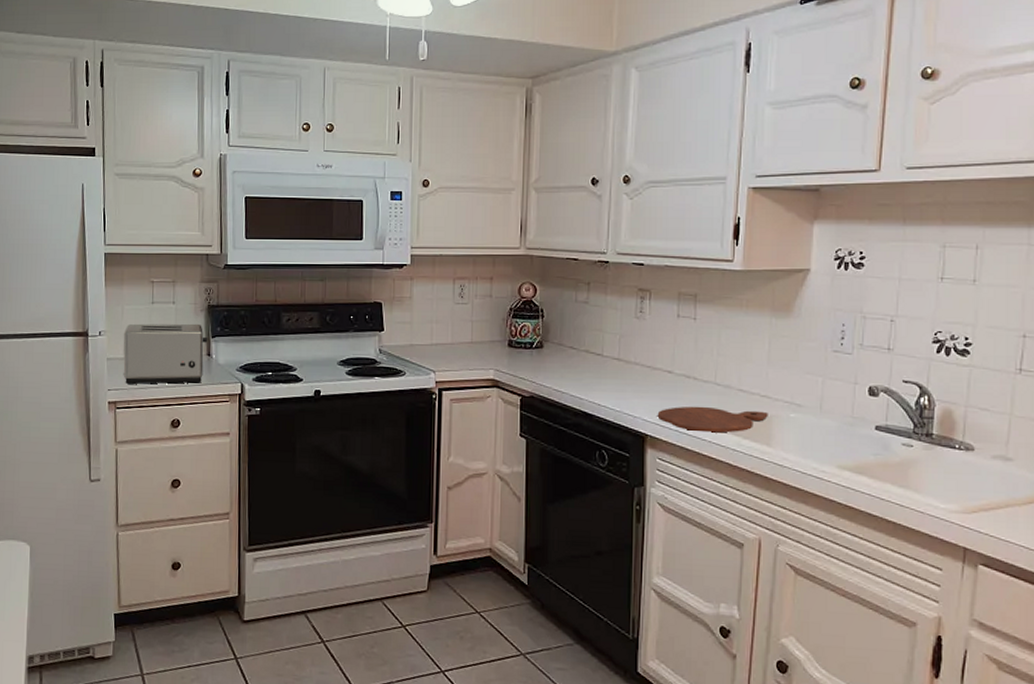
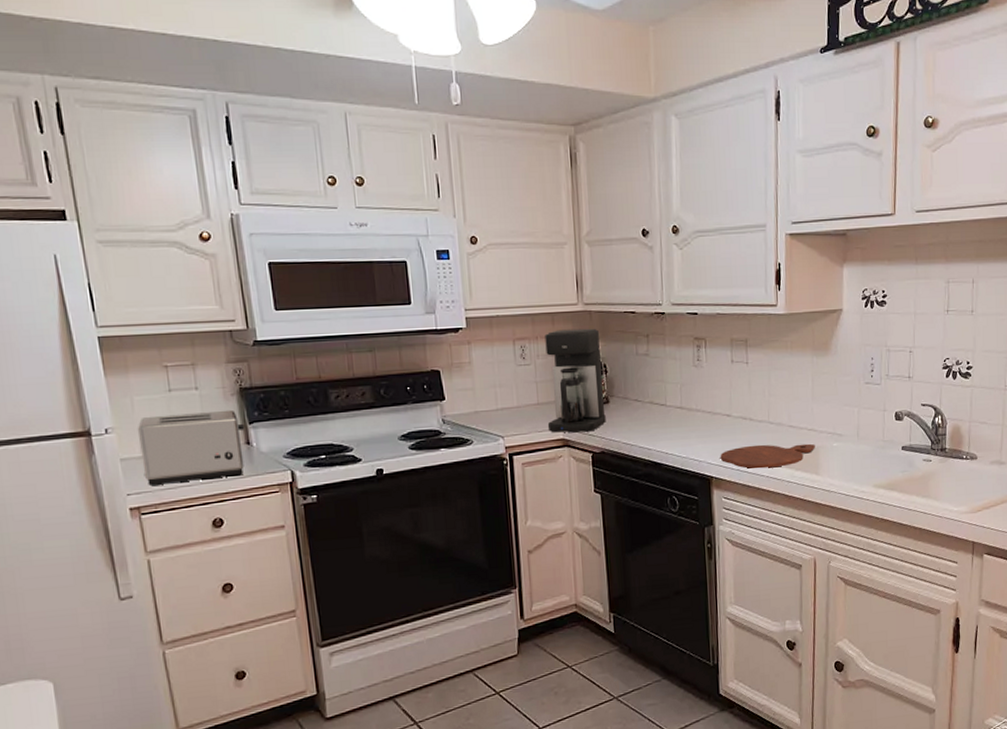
coffee maker: none [480,272,539,375] -> present [545,328,606,433]

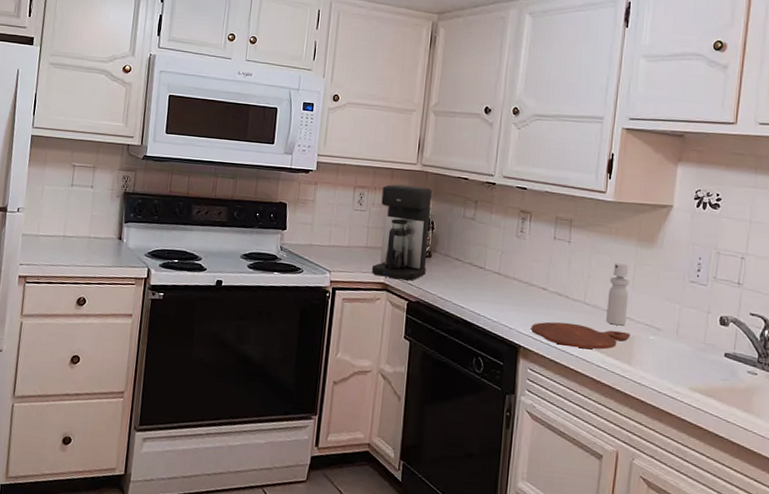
toaster: present [137,409,245,485] -> none [36,203,121,265]
spray bottle: none [790,376,810,439] -> present [606,262,629,326]

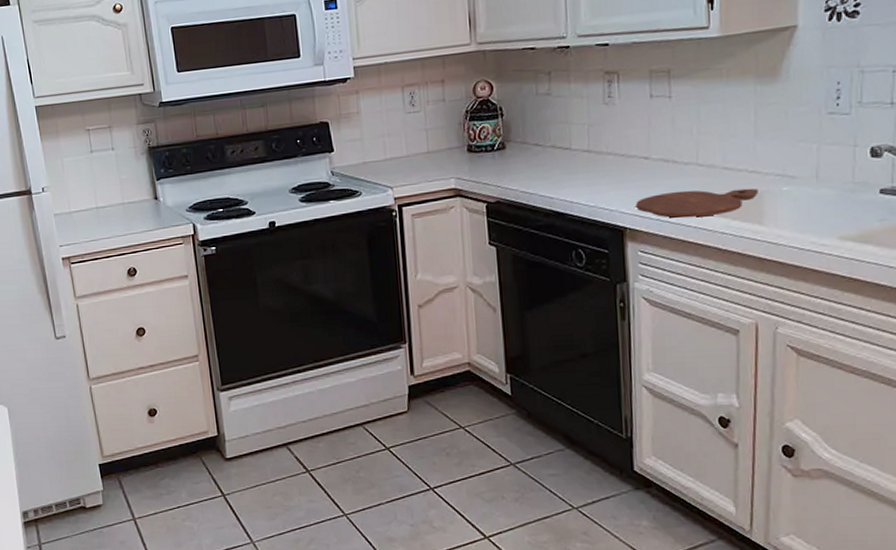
coffee maker: present [372,184,432,281] -> none [435,68,502,182]
spray bottle: present [606,262,629,326] -> none [725,108,752,183]

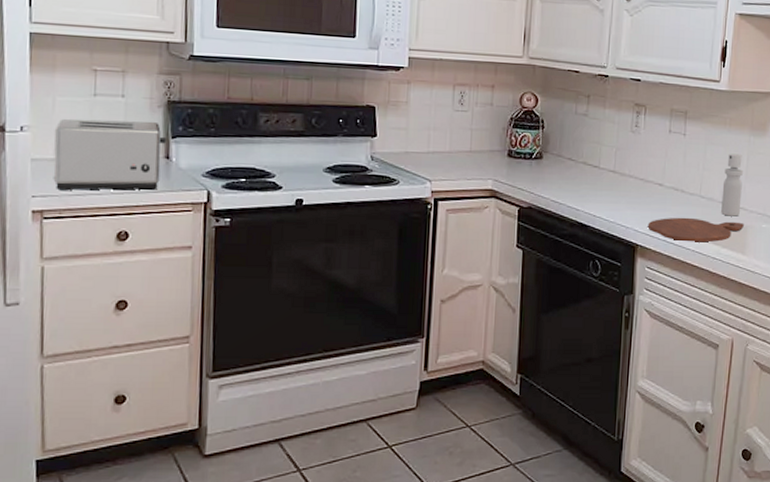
toaster: none [66,167,153,238] -> present [53,118,167,190]
spray bottle: none [725,108,752,183] -> present [721,153,743,217]

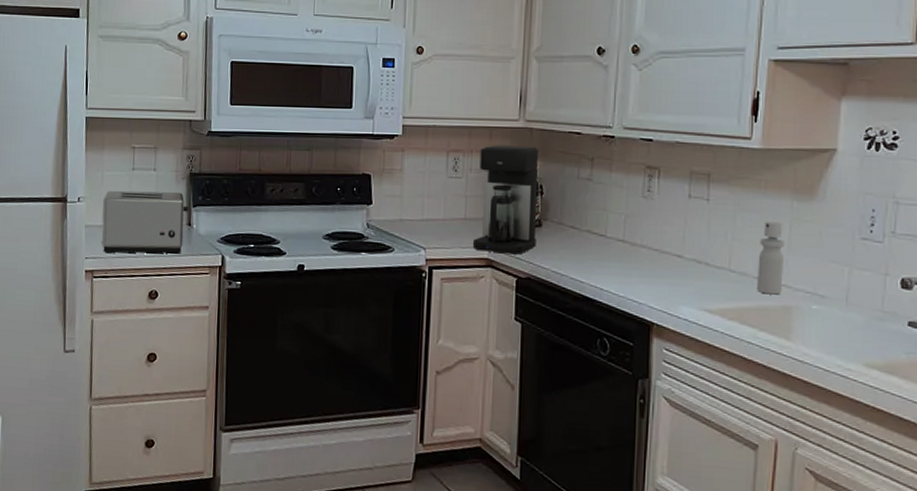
coffee maker: none [478,80,541,185] -> present [473,145,539,255]
cutting board: present [647,217,744,243] -> none [664,293,788,324]

